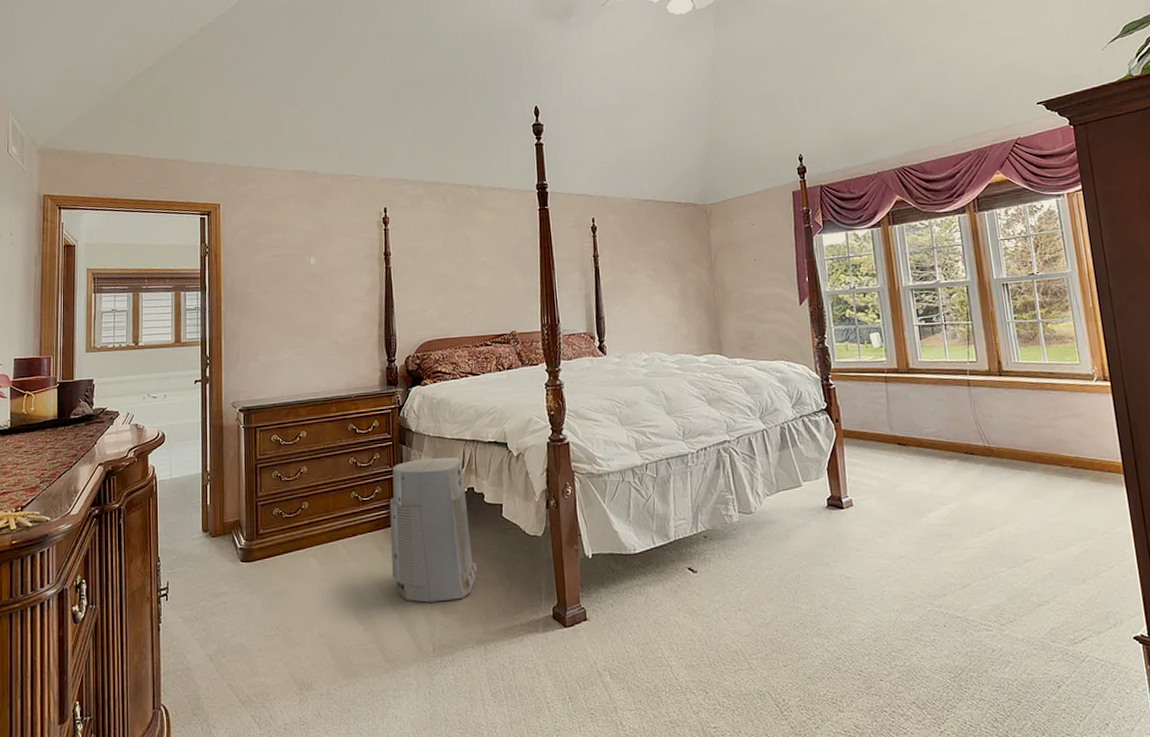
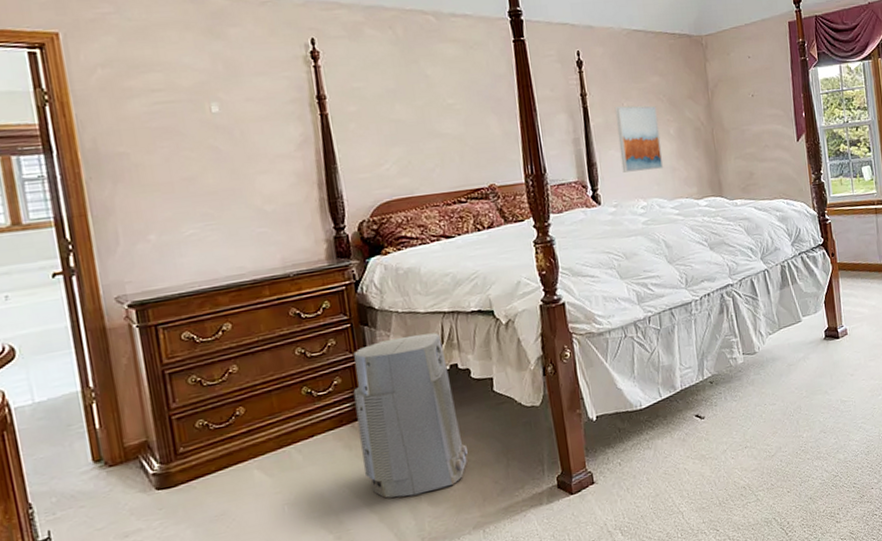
wall art: none [623,266,666,327] -> present [614,105,664,173]

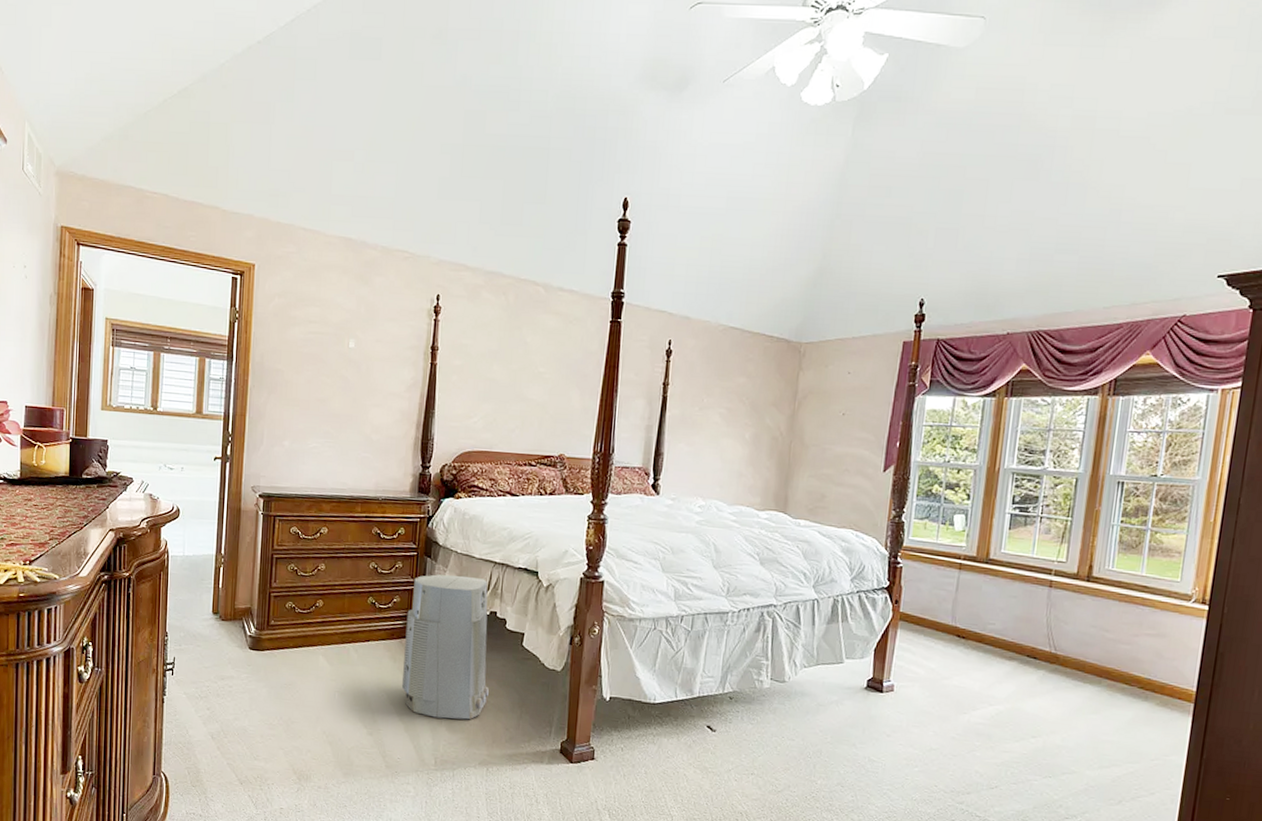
wall art: present [614,105,664,173] -> none [688,400,737,472]

